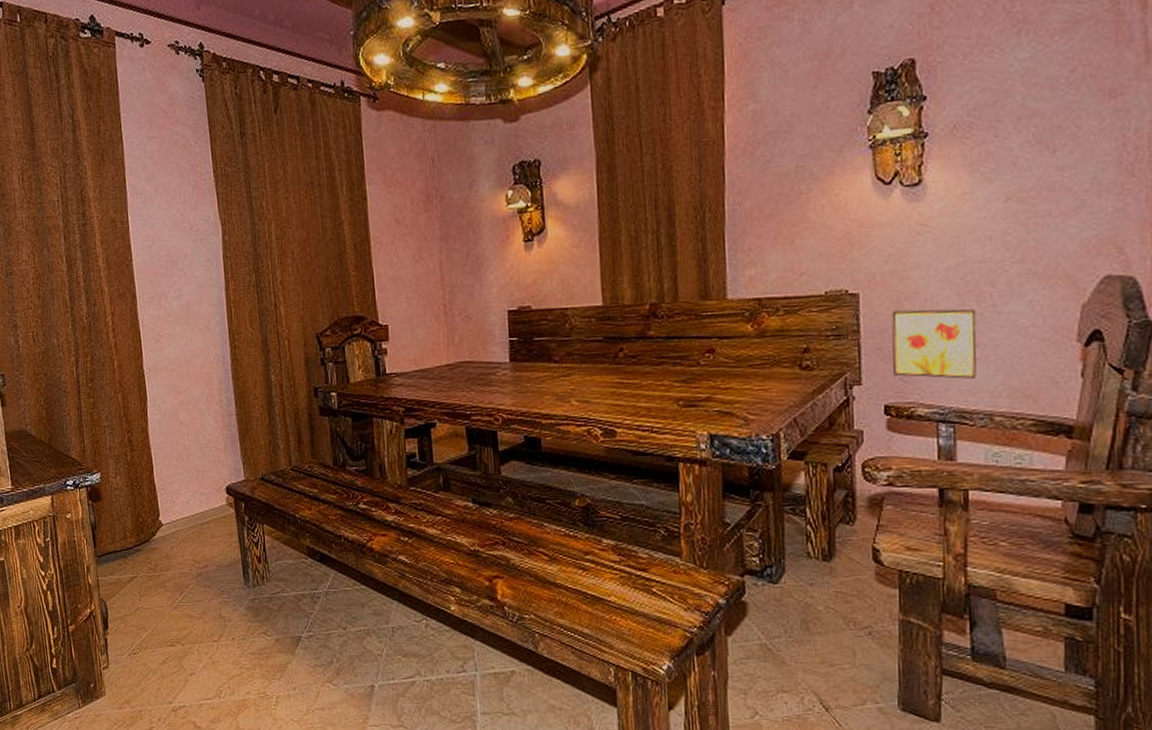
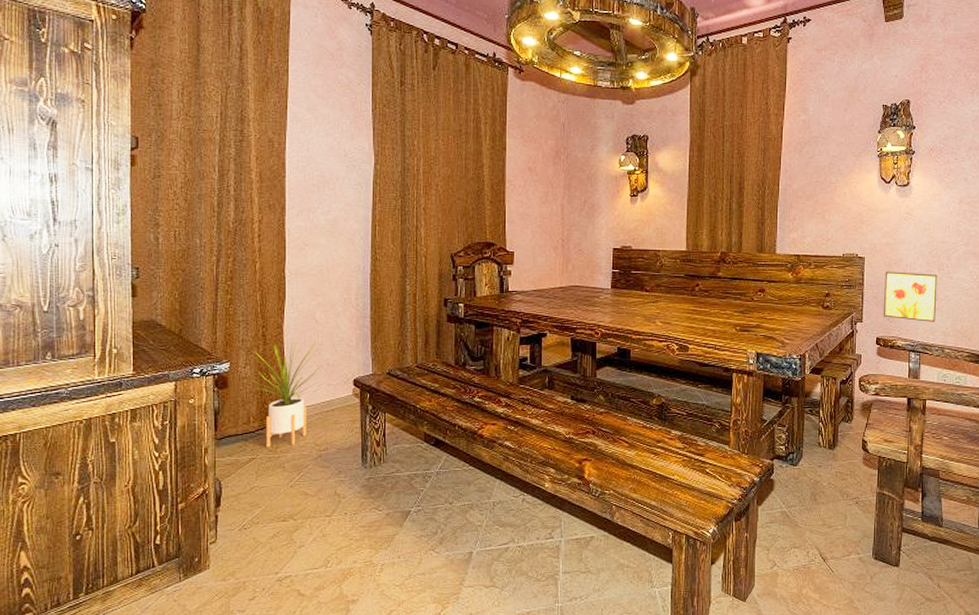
house plant: none [121,441,192,565] -> present [249,337,322,448]

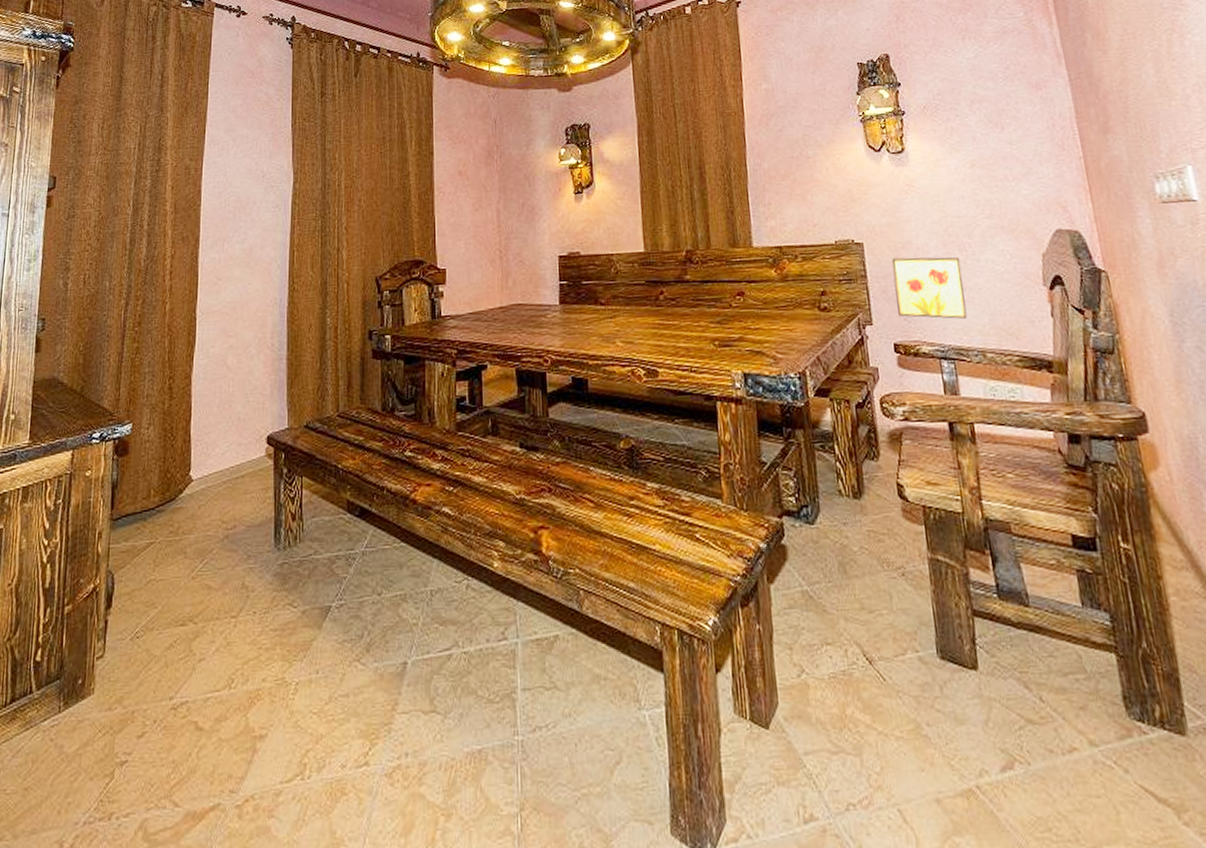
house plant: present [249,337,322,448] -> none [152,388,232,528]

